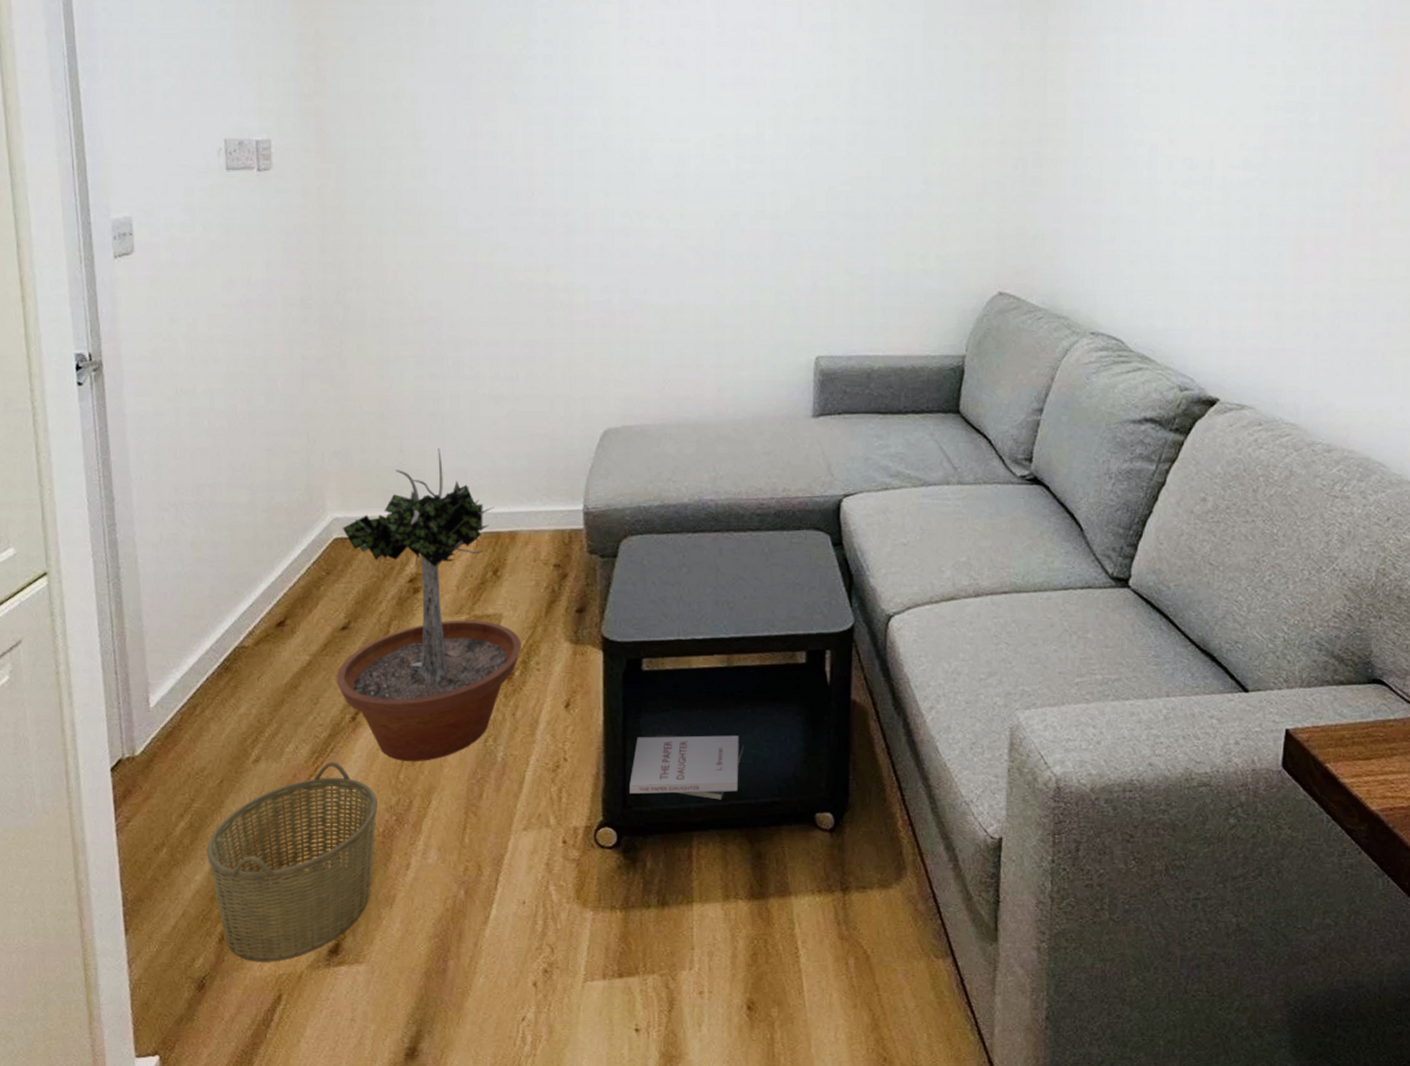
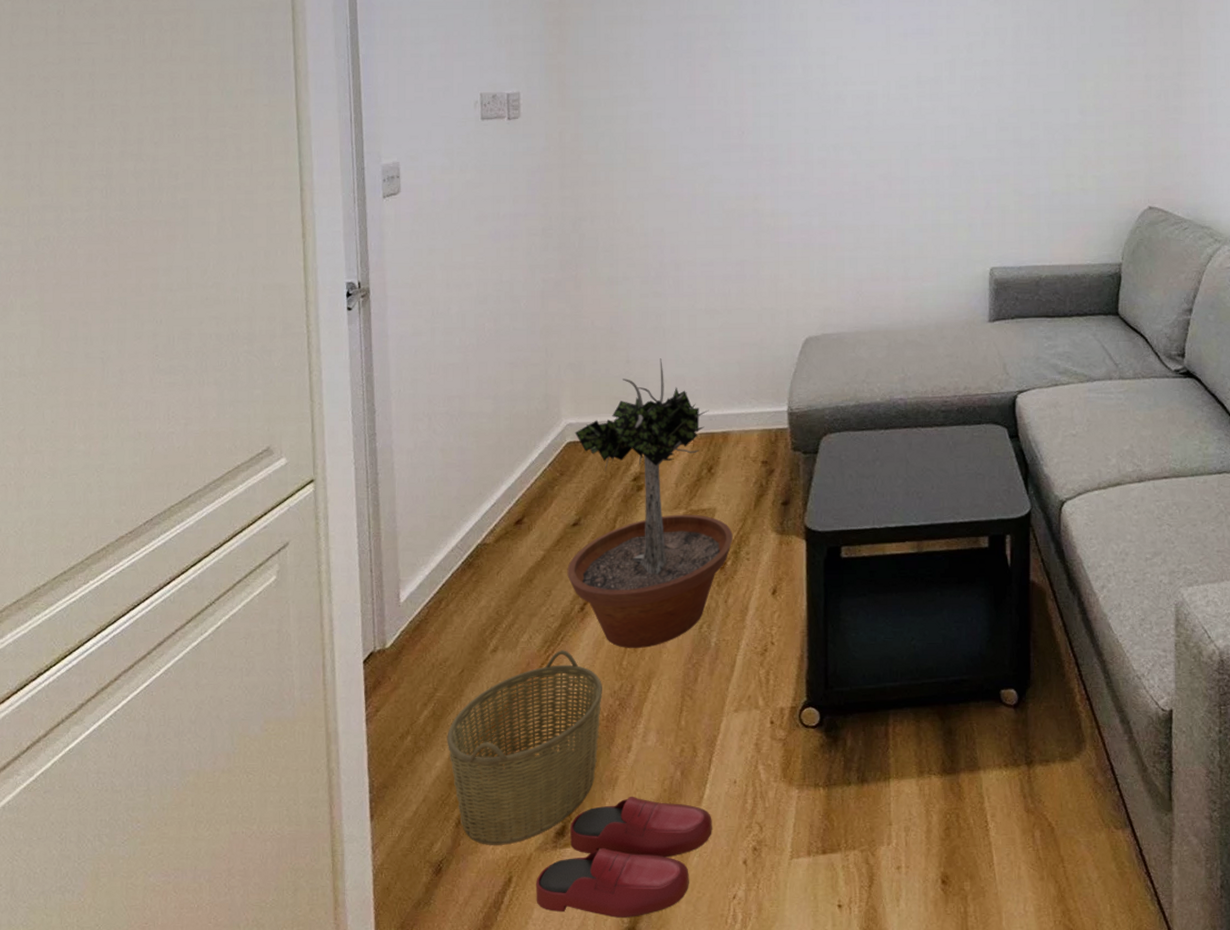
slippers: none [308,914,499,1038] -> present [536,796,712,918]
books: present [629,734,744,800] -> none [831,617,934,679]

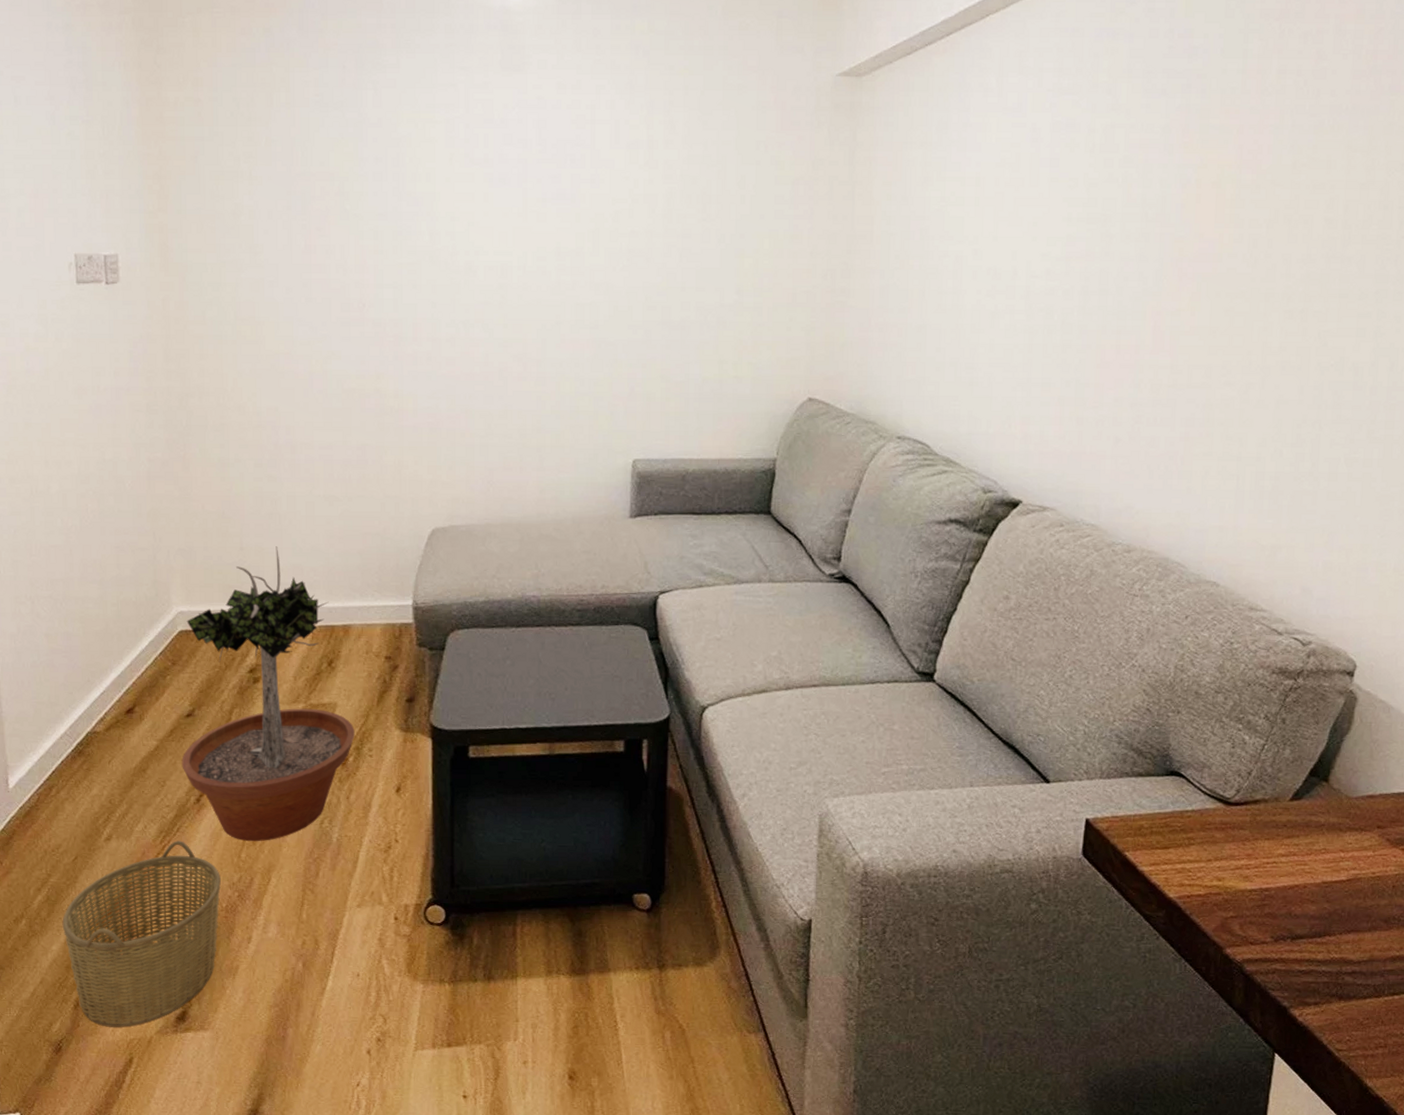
slippers: present [536,796,712,918] -> none [157,985,335,1100]

